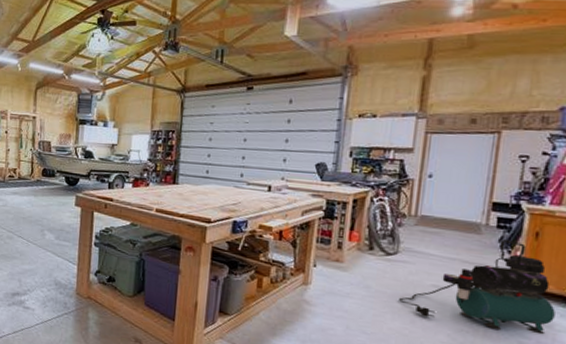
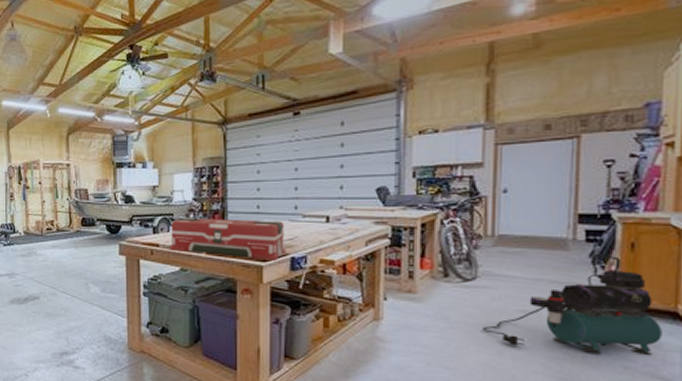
toolbox: none [122,176,230,223] -> present [169,218,285,260]

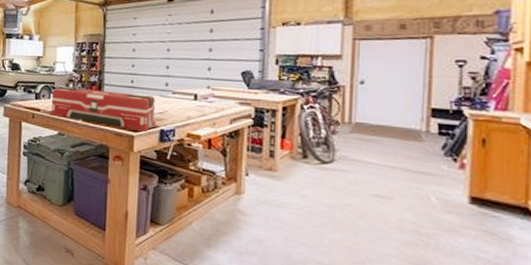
air compressor: present [483,254,662,356] -> none [339,147,513,249]

